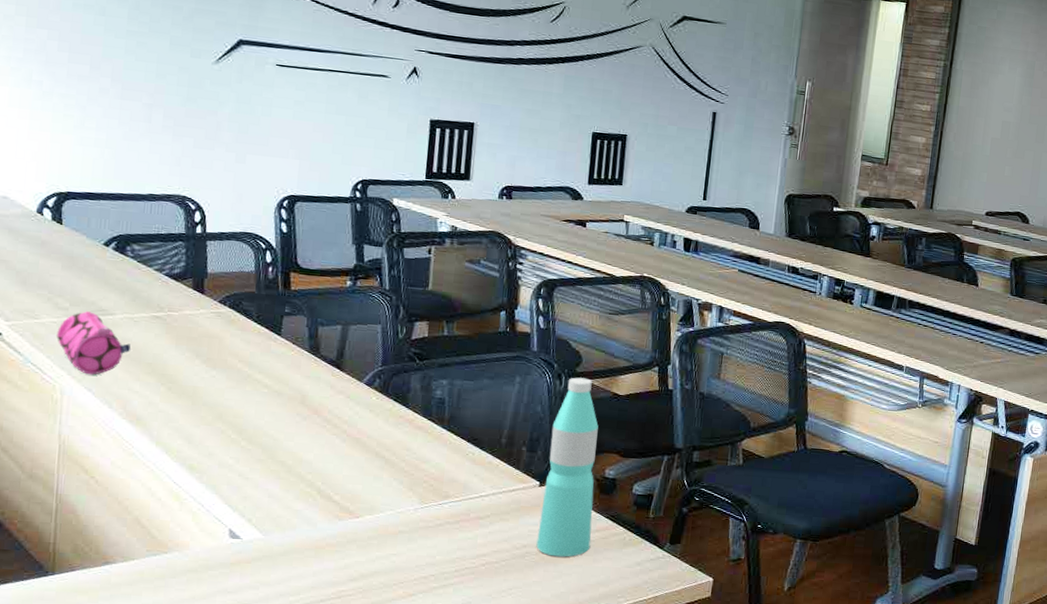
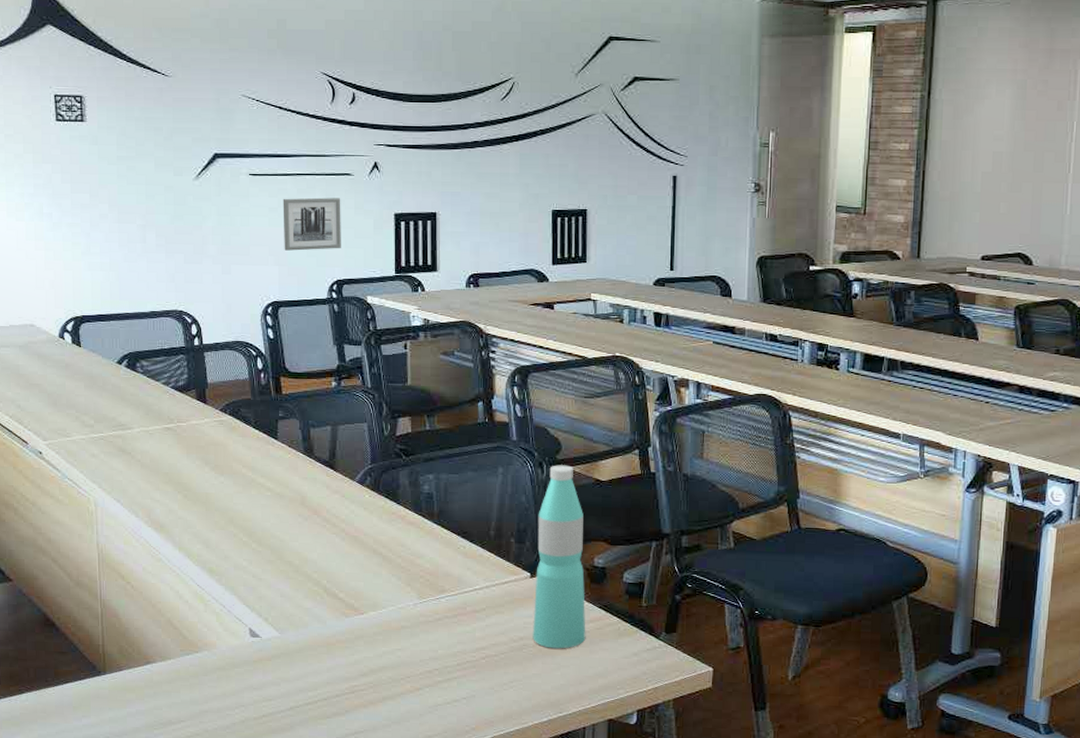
pencil case: present [57,311,131,375] -> none [86,427,150,487]
wall art: none [307,92,375,149] -> present [283,197,341,251]

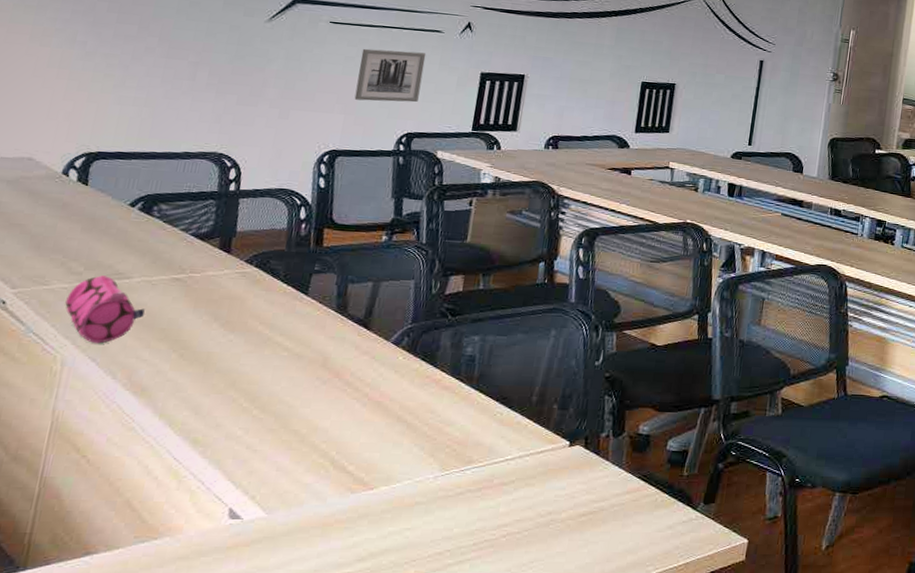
pencil case: none [86,427,150,487] -> present [65,275,145,344]
water bottle: present [533,465,586,649] -> none [562,328,634,524]

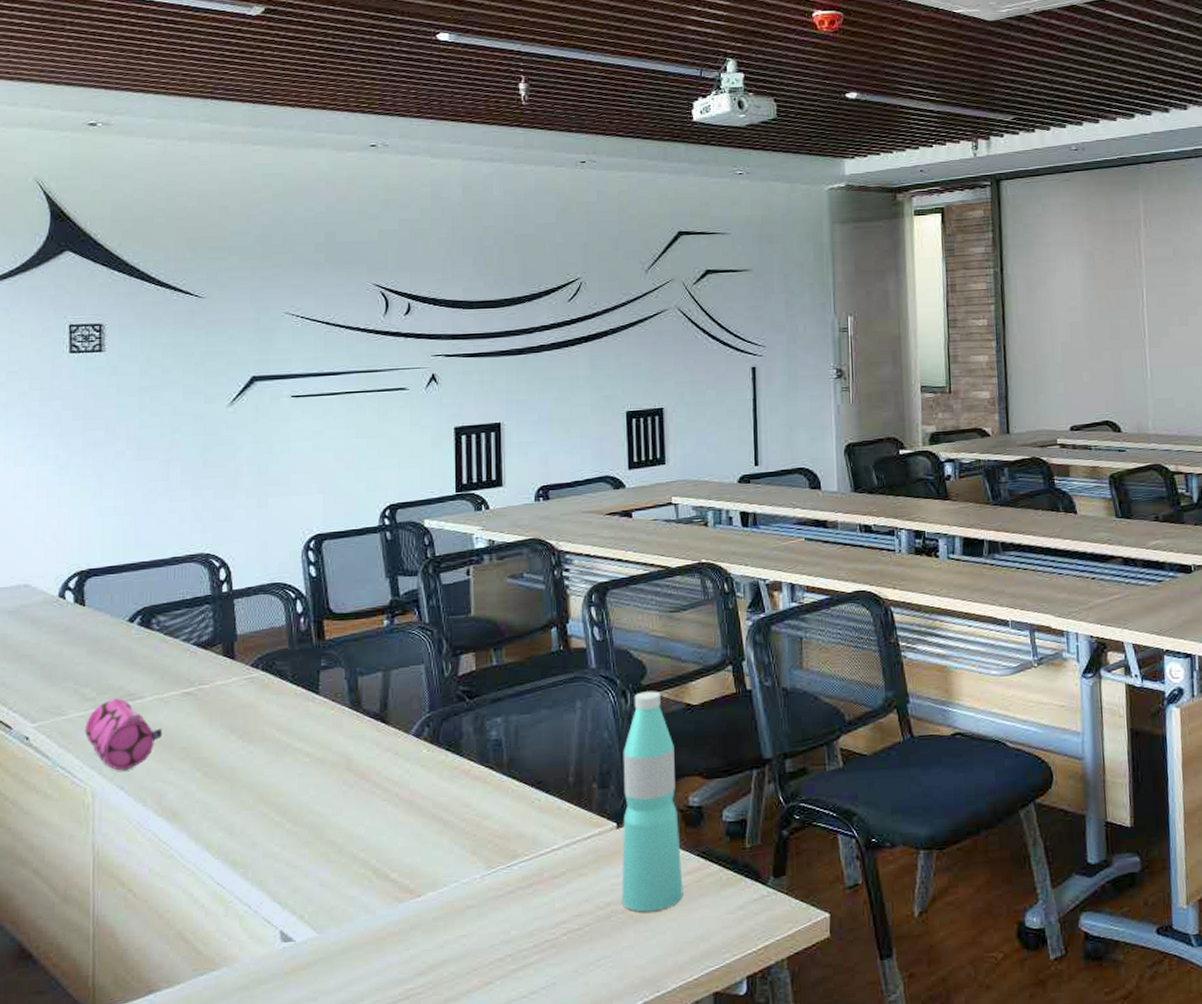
wall art: present [354,48,426,103] -> none [329,415,395,477]
water bottle: none [562,328,634,524] -> present [621,691,684,912]

